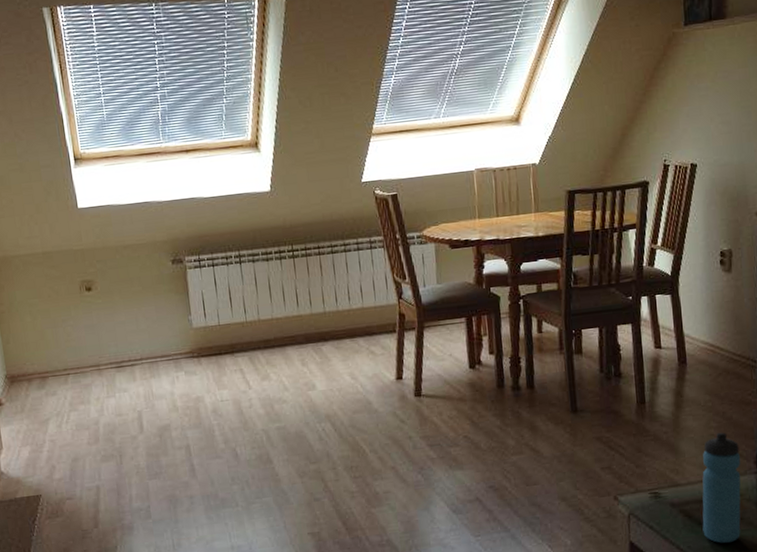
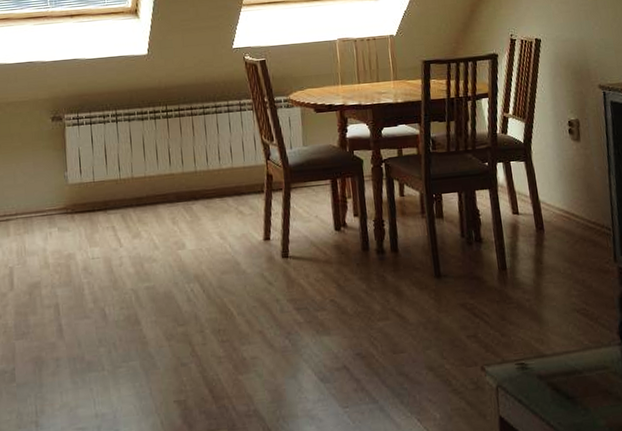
water bottle: present [702,432,741,544] -> none [566,300,610,421]

